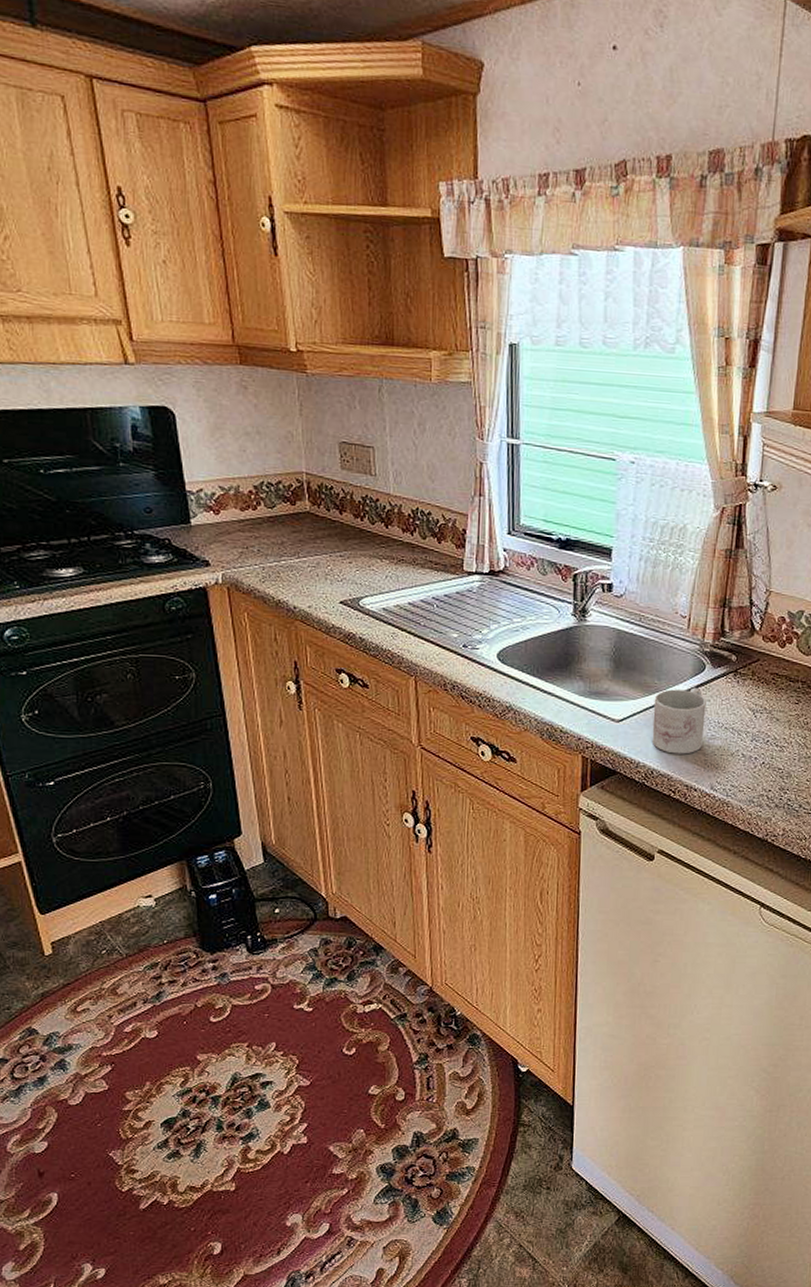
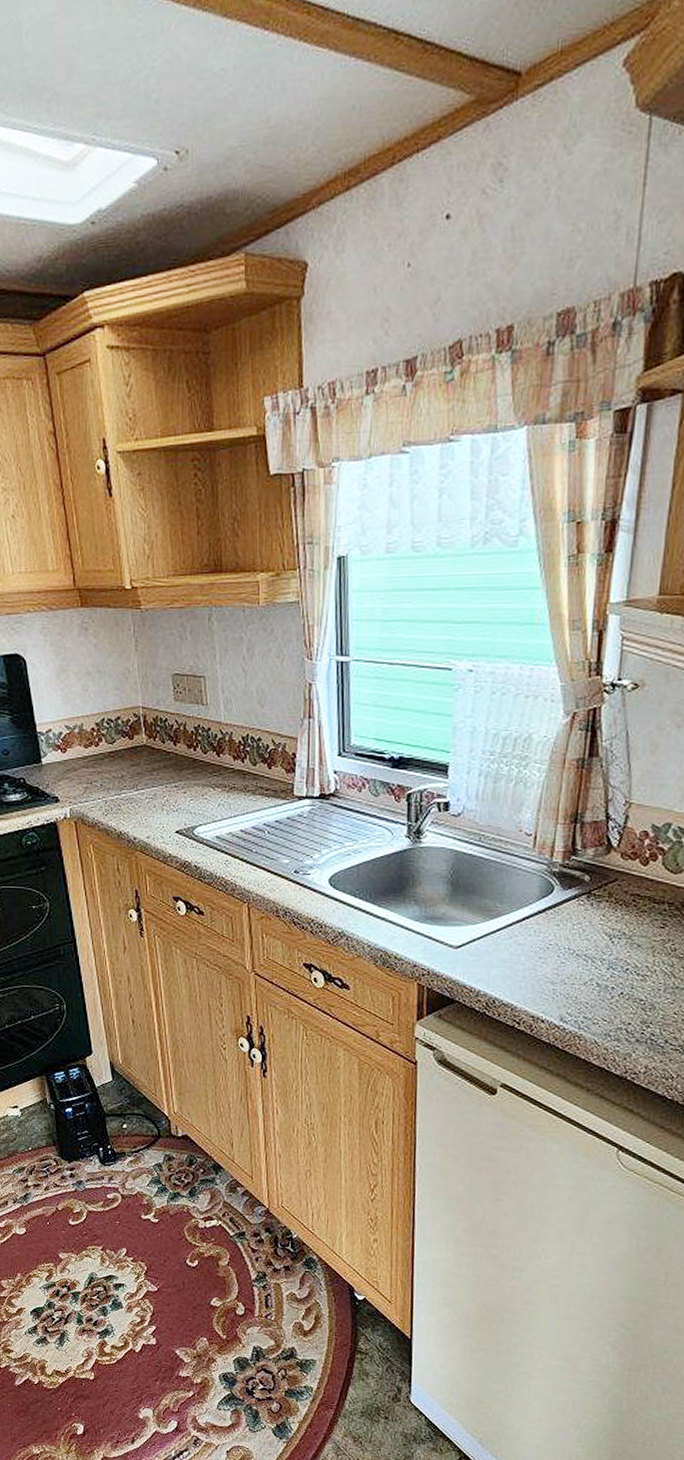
mug: present [652,687,706,754] -> none [493,911,555,983]

